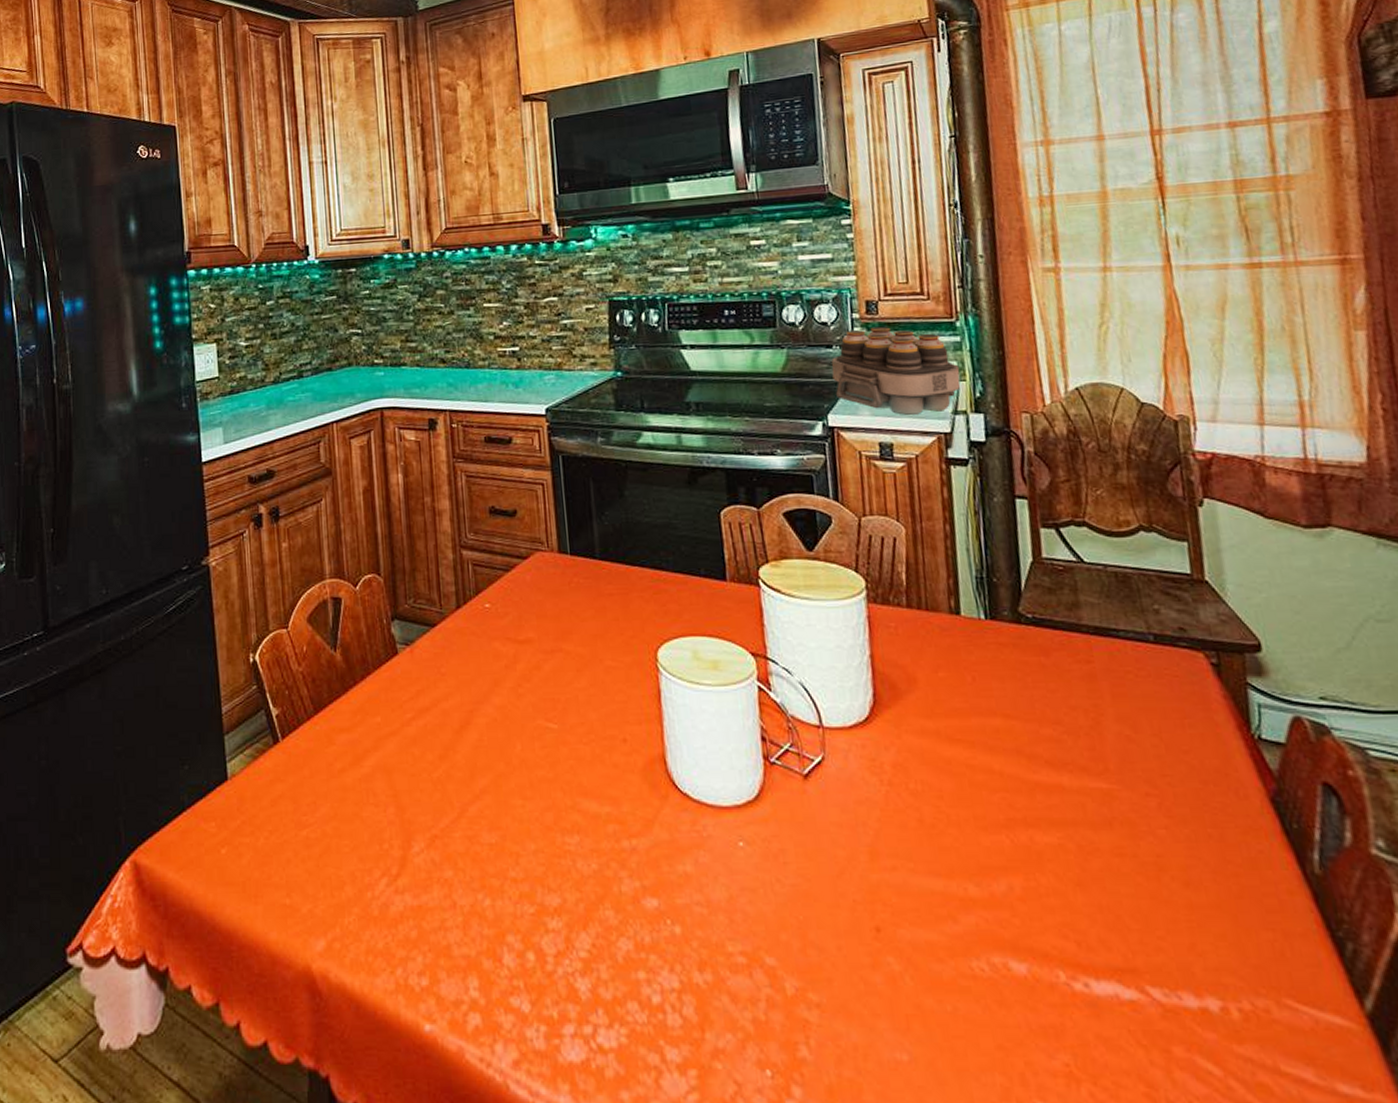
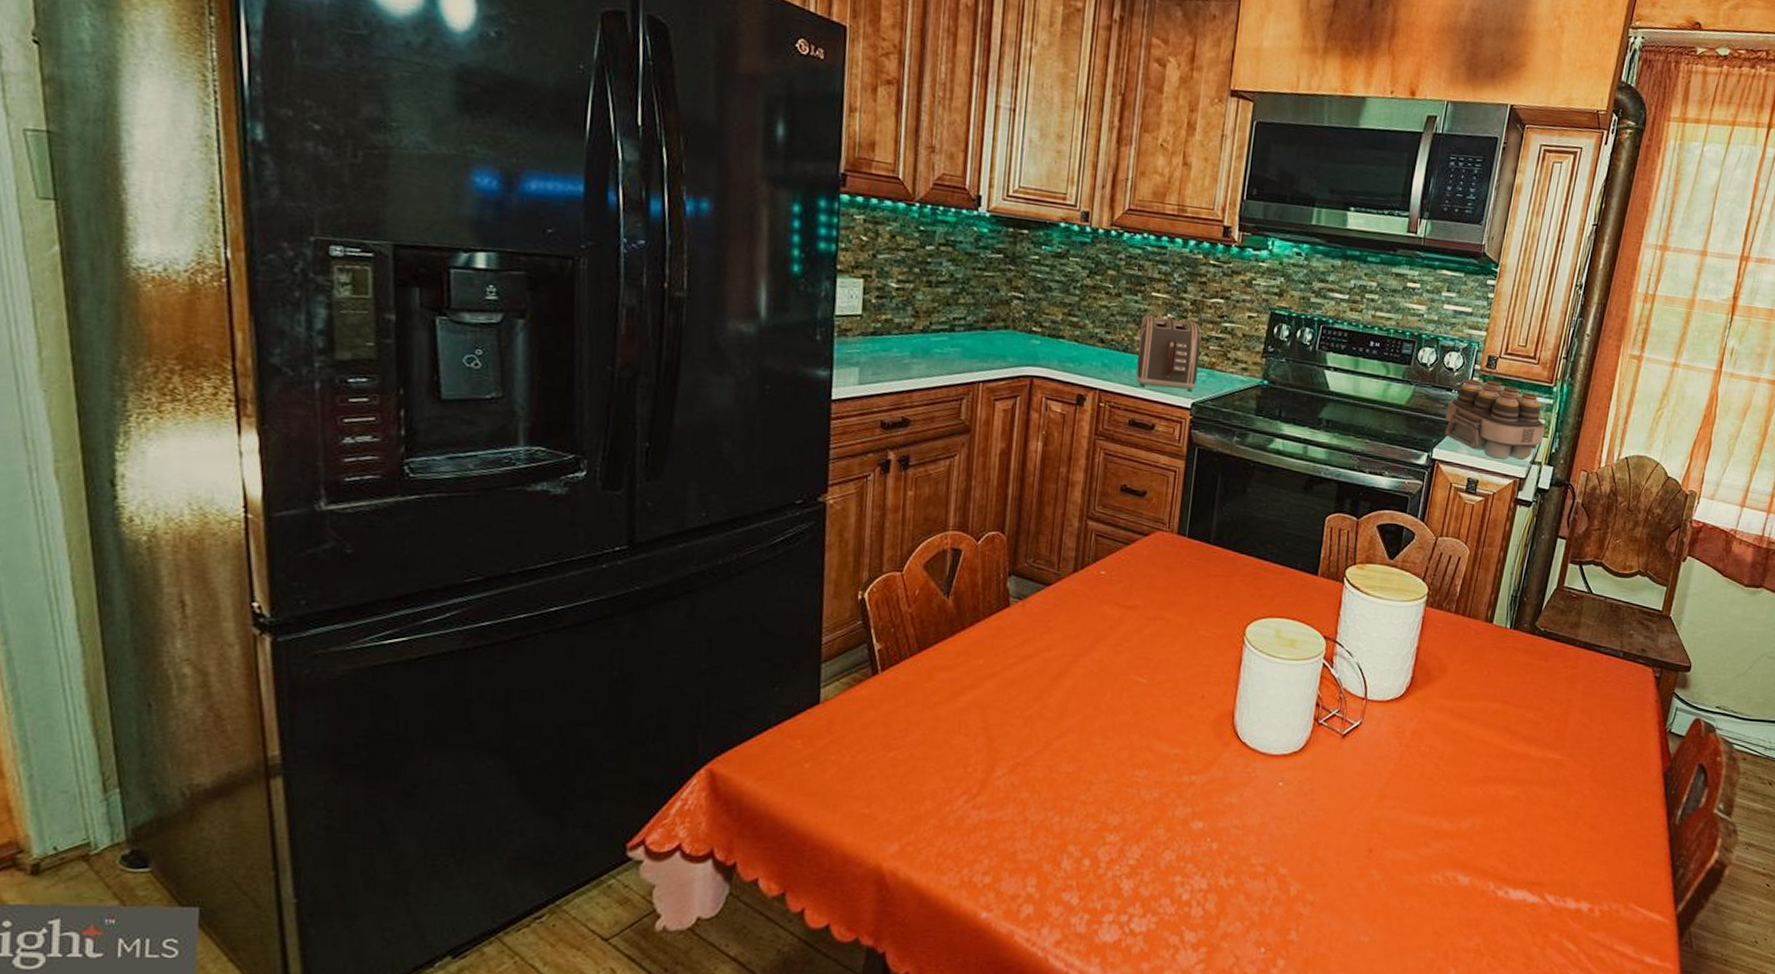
toaster: none [478,324,547,401] -> present [1136,315,1202,392]

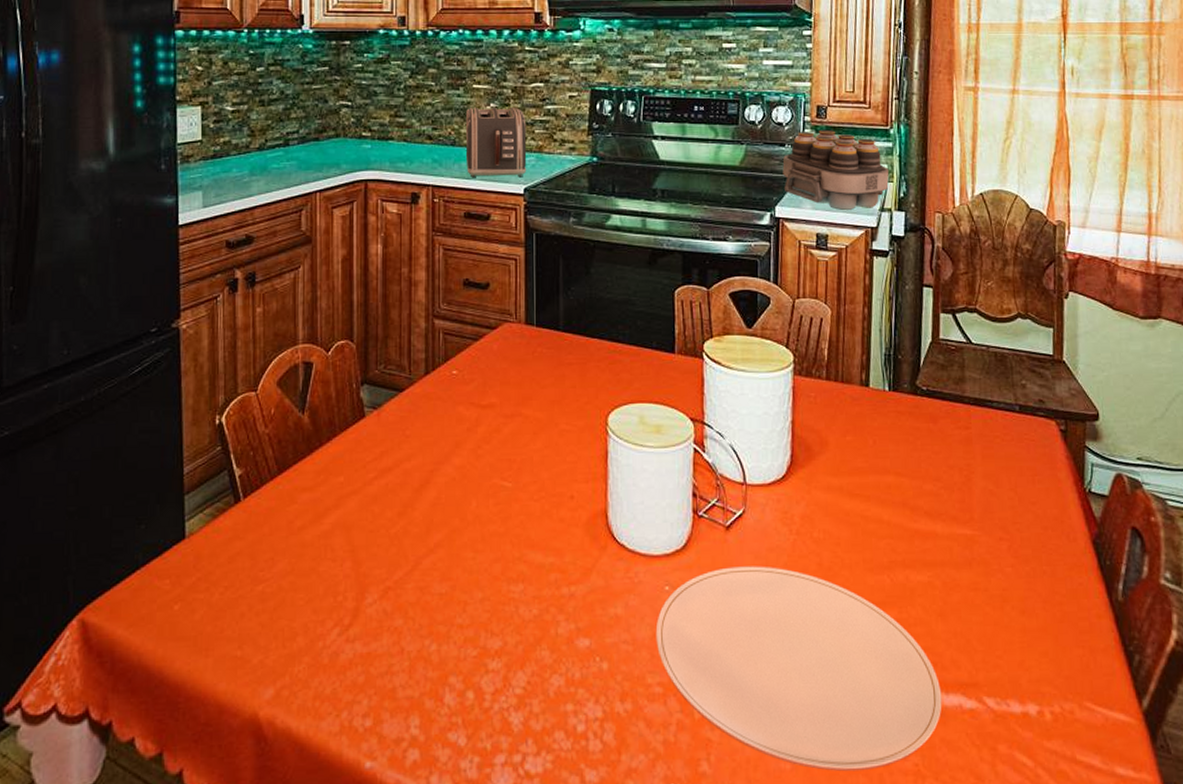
plate: none [1264,770,1511,947] -> present [655,566,942,772]

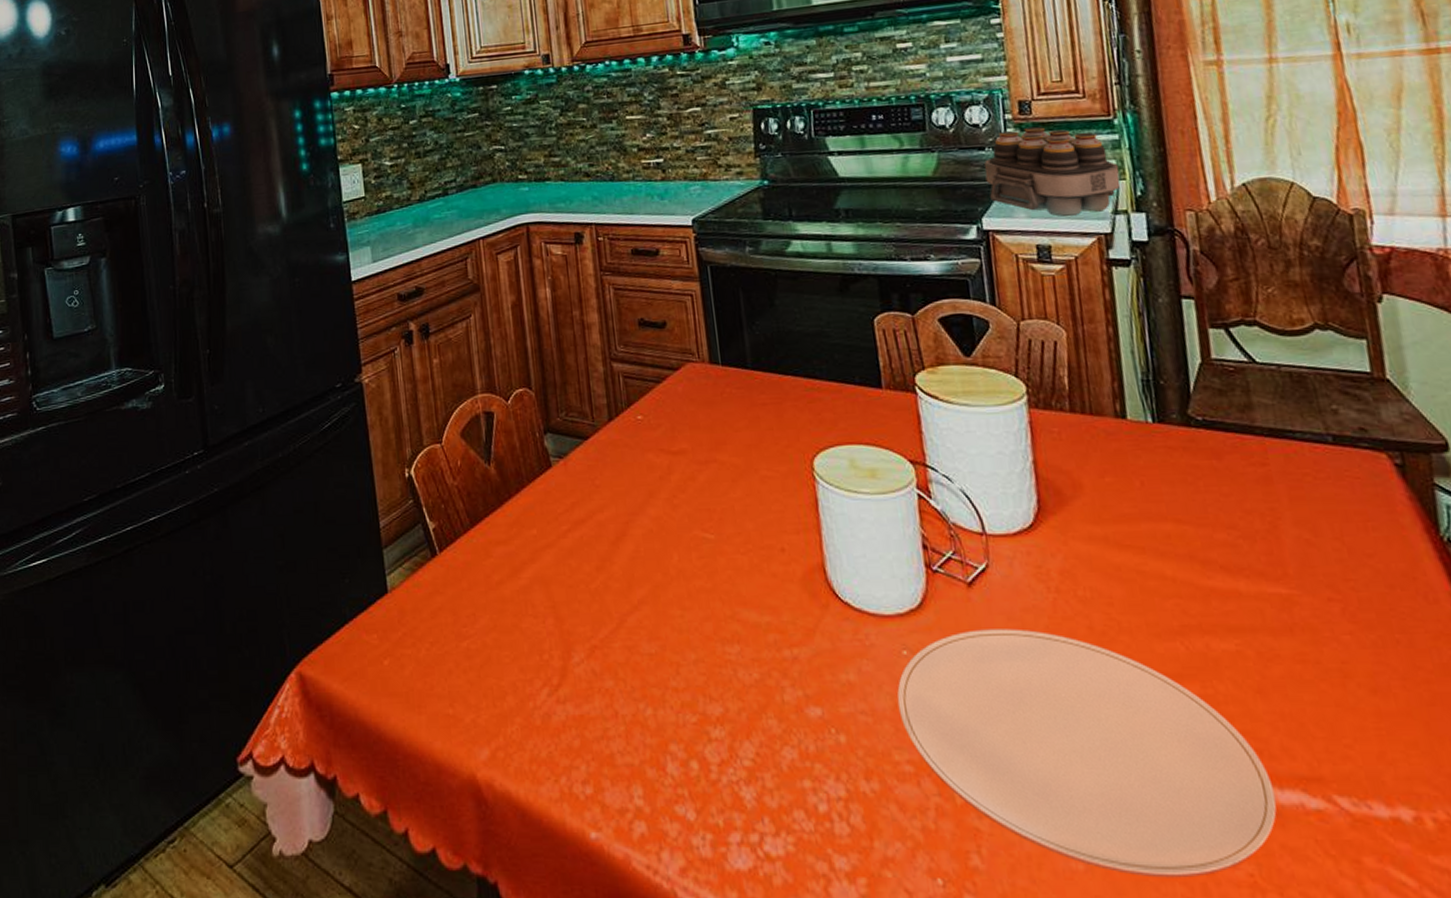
toaster: present [465,107,527,178] -> none [622,136,693,213]

